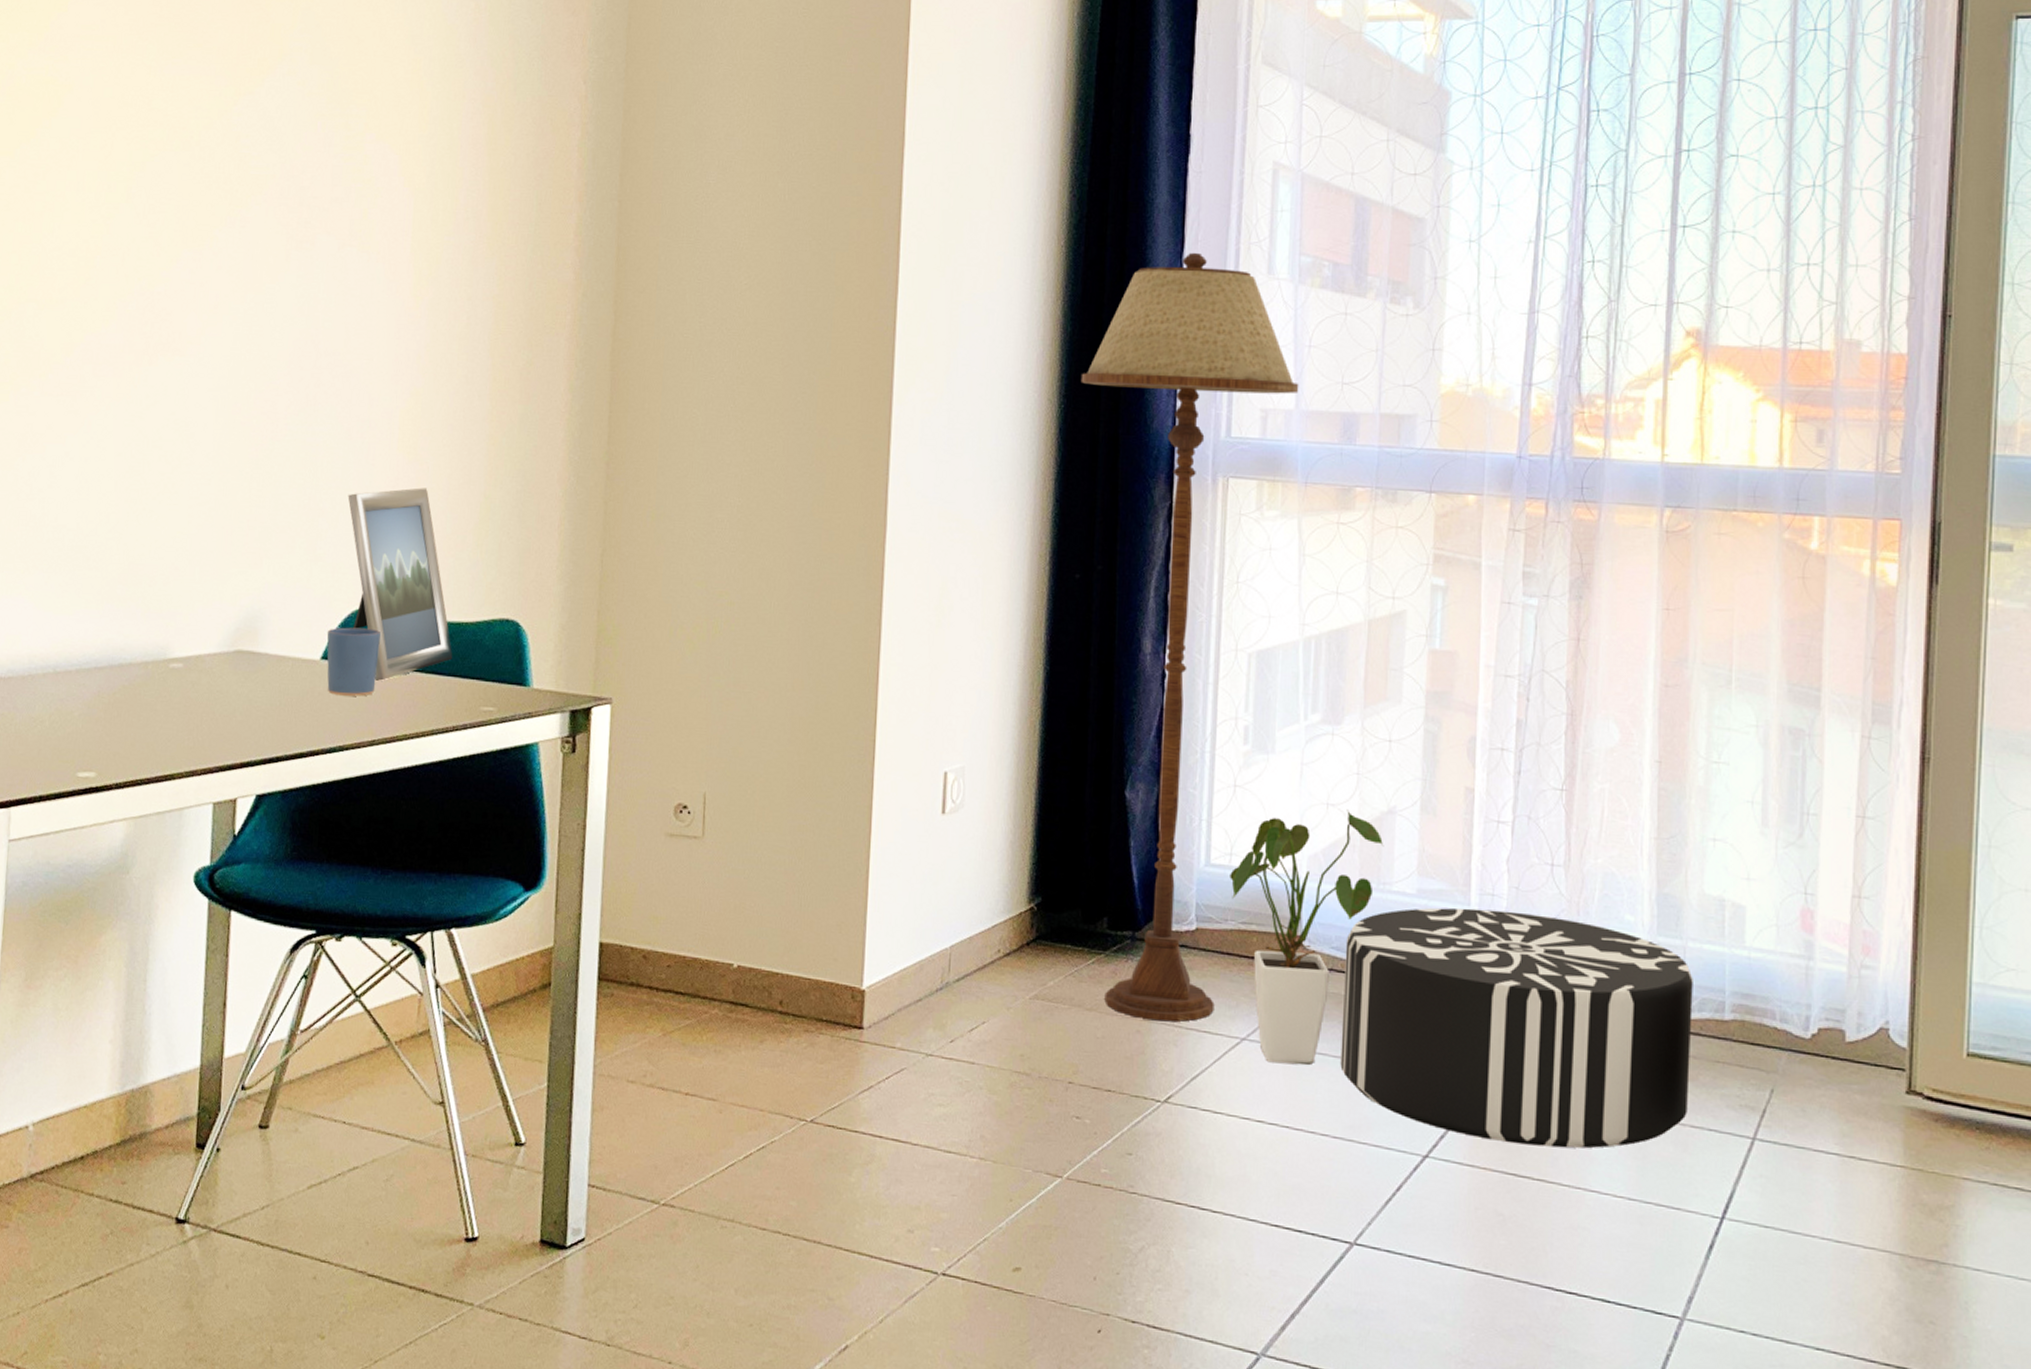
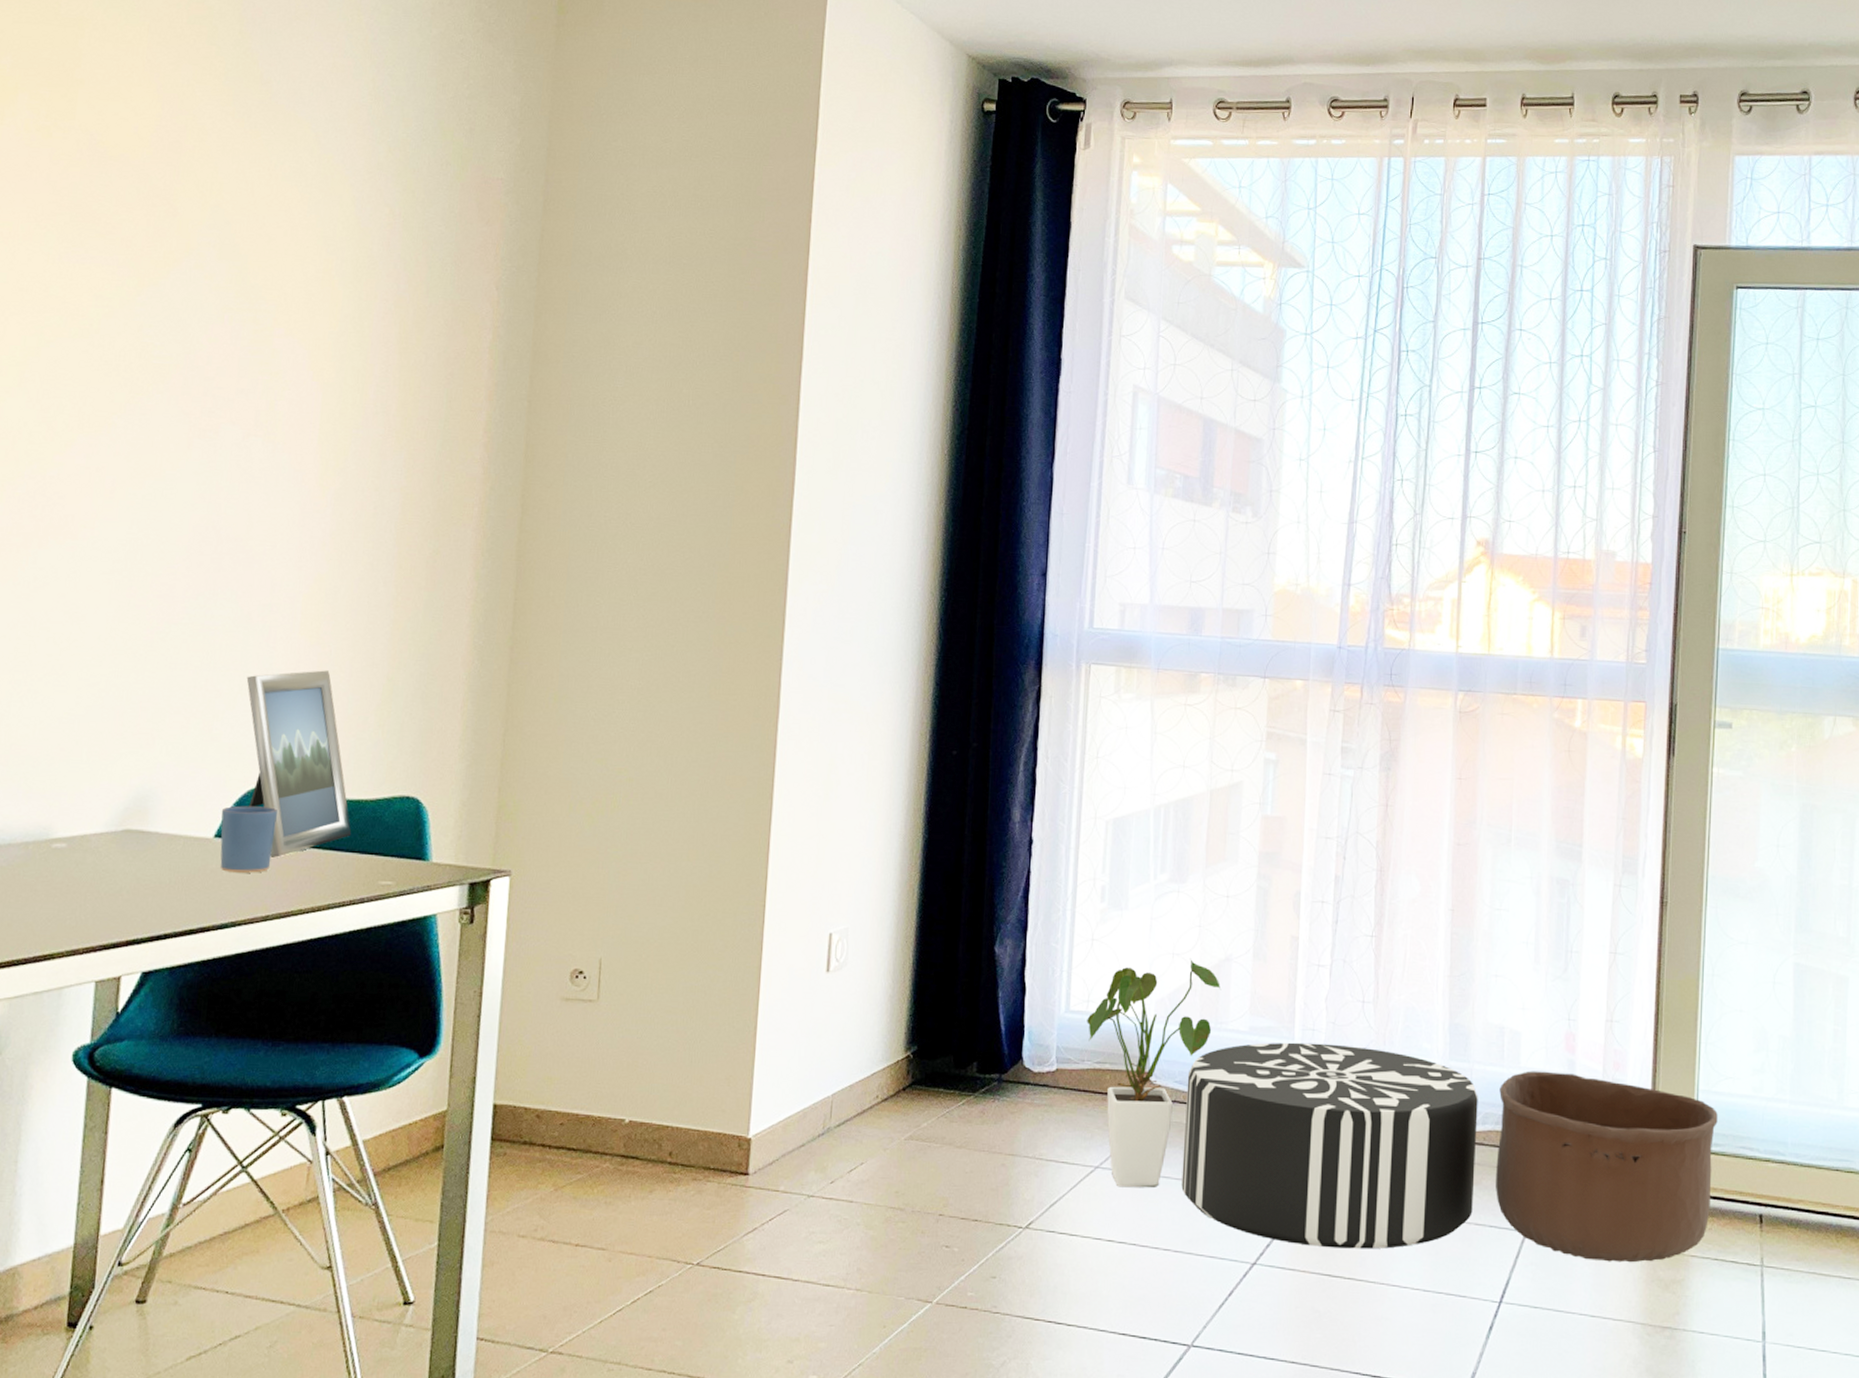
floor lamp: present [1080,253,1299,1022] -> none [960,464,1154,1155]
basket: none [1716,951,1997,1183] -> present [1496,1071,1718,1263]

